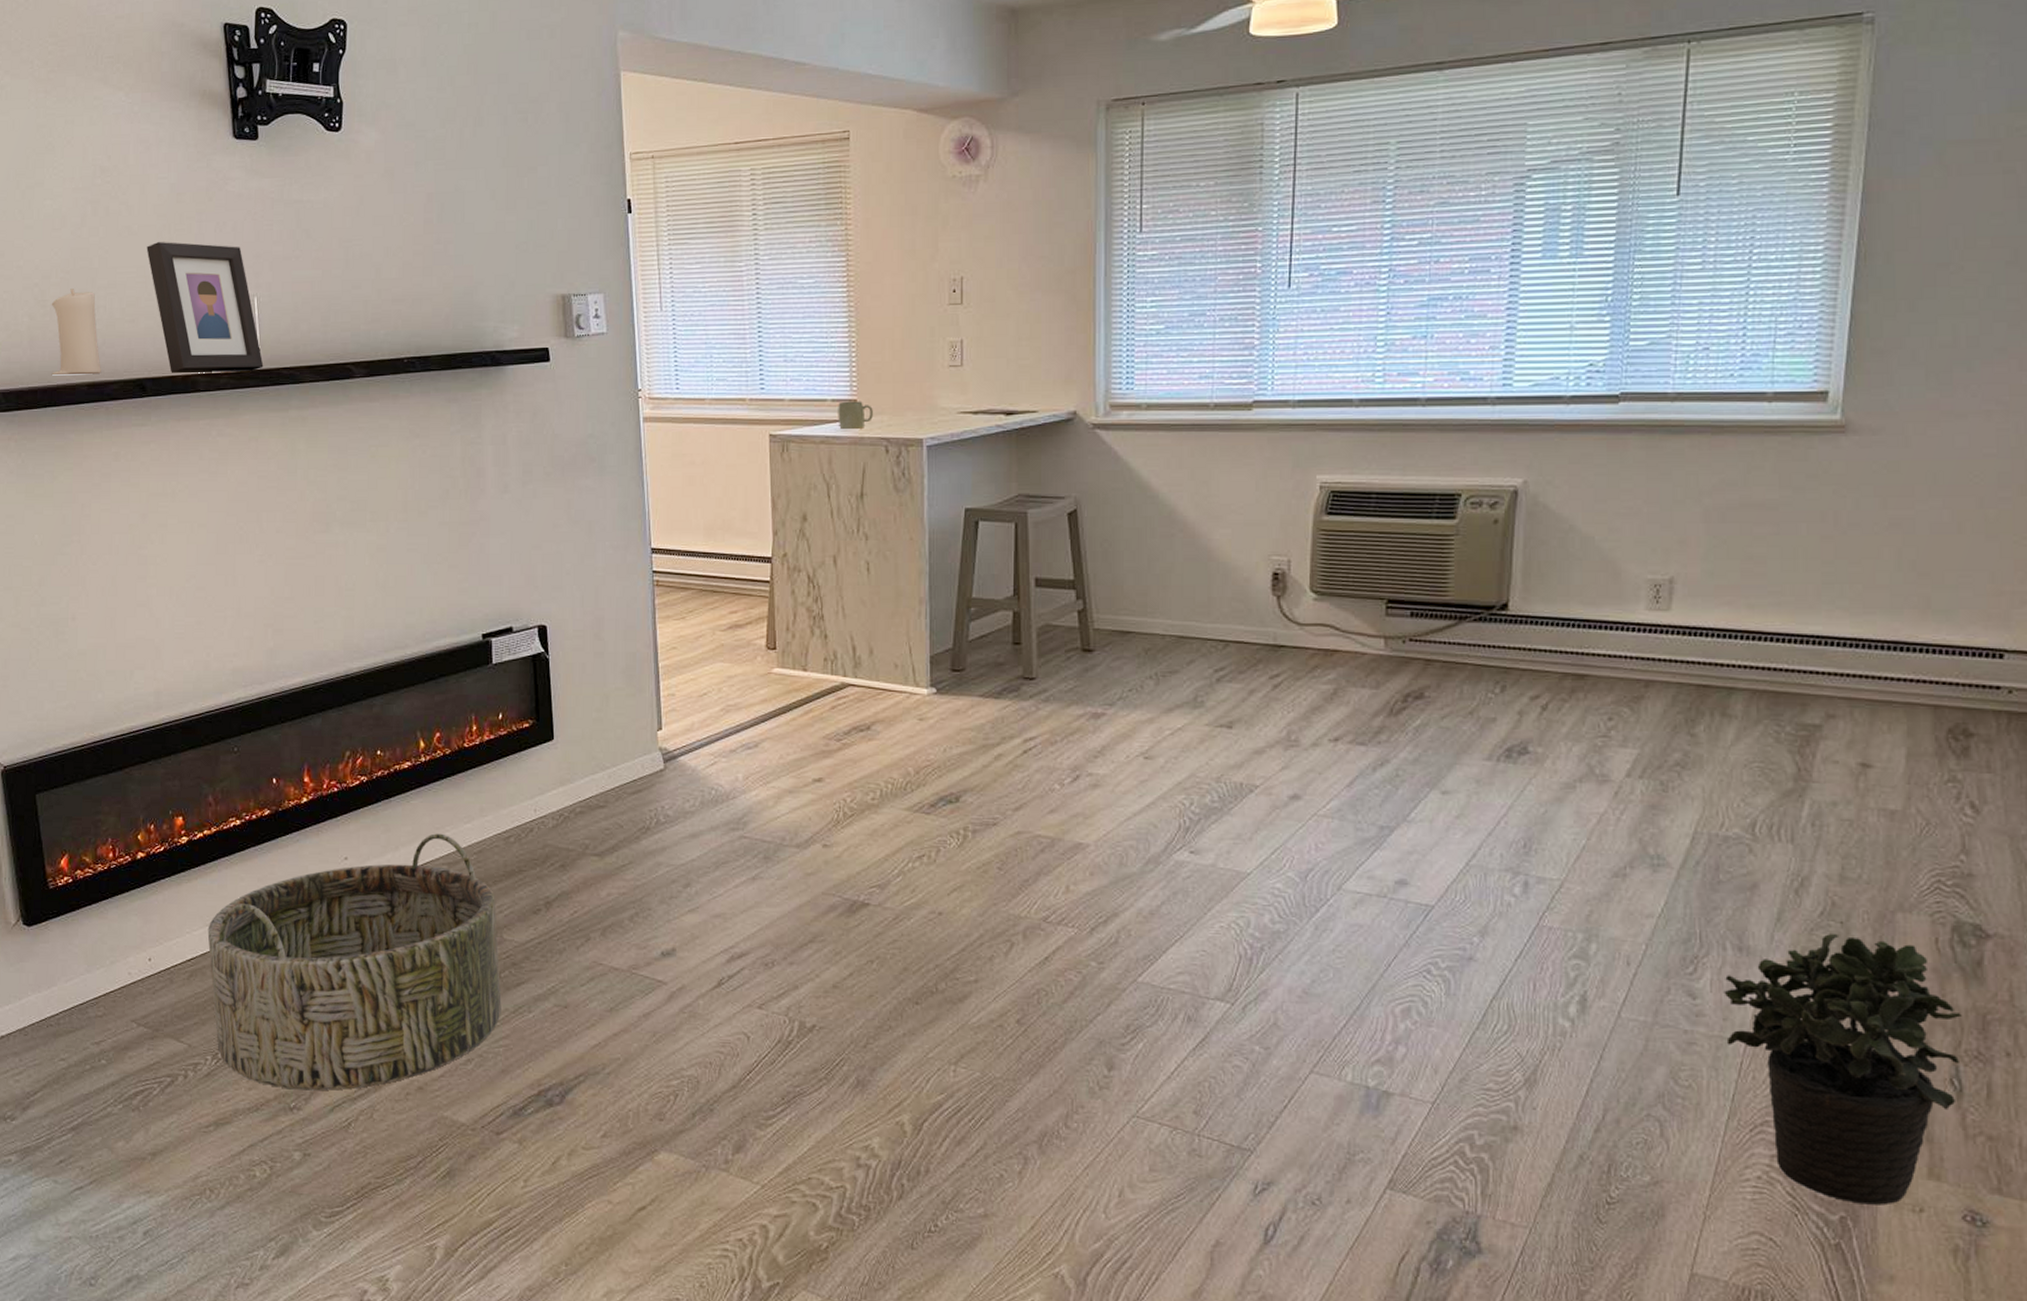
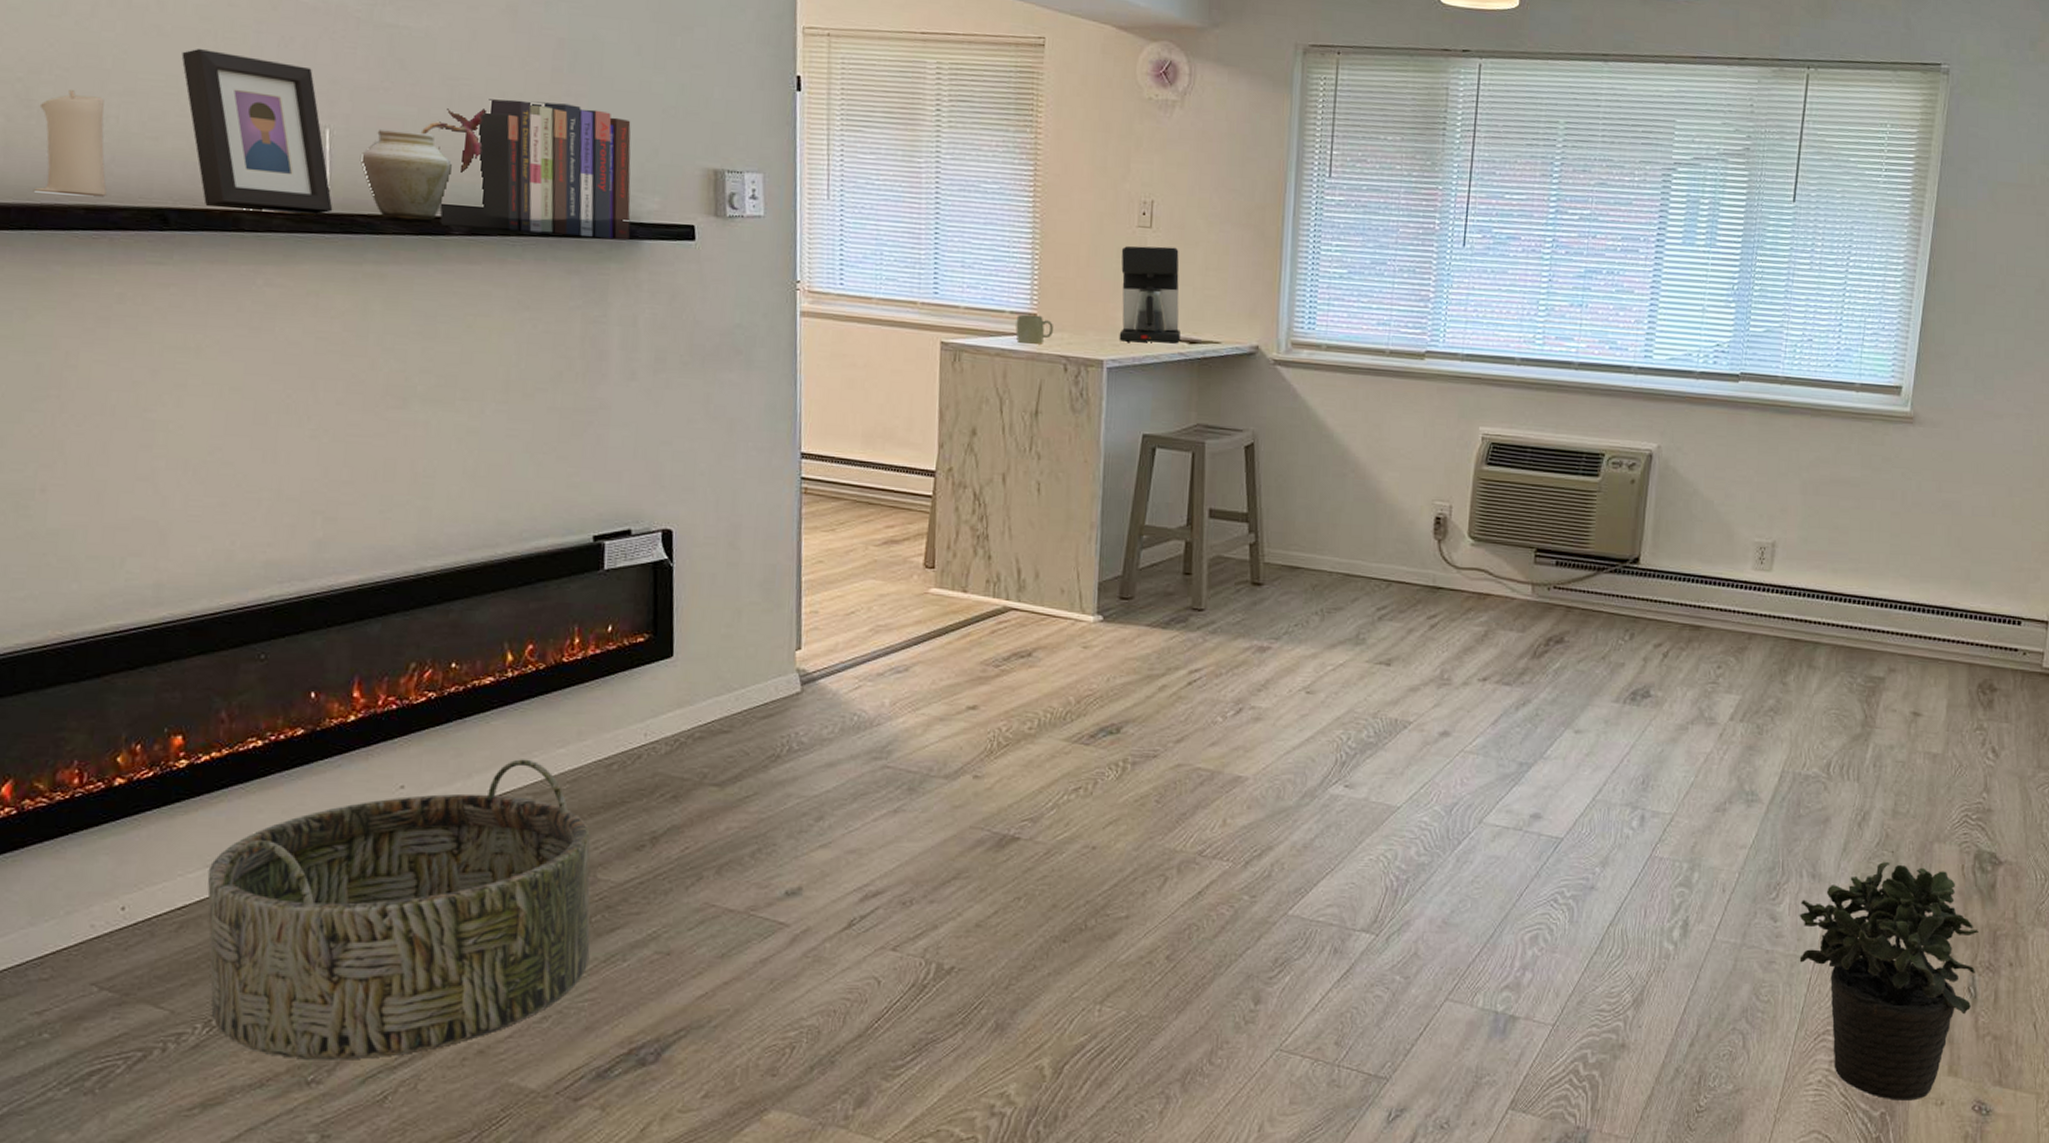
vase: none [281,264,375,371] -> present [360,109,486,223]
books: none [339,251,496,371] -> present [439,99,631,241]
coffee maker: none [934,321,998,419] -> present [1119,246,1181,344]

